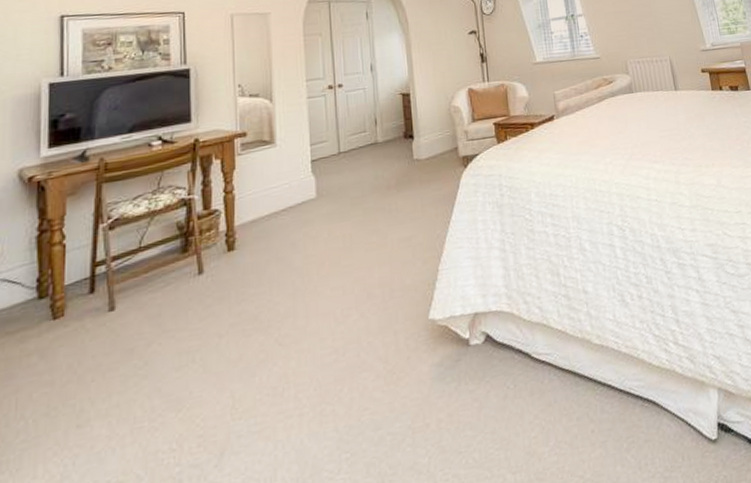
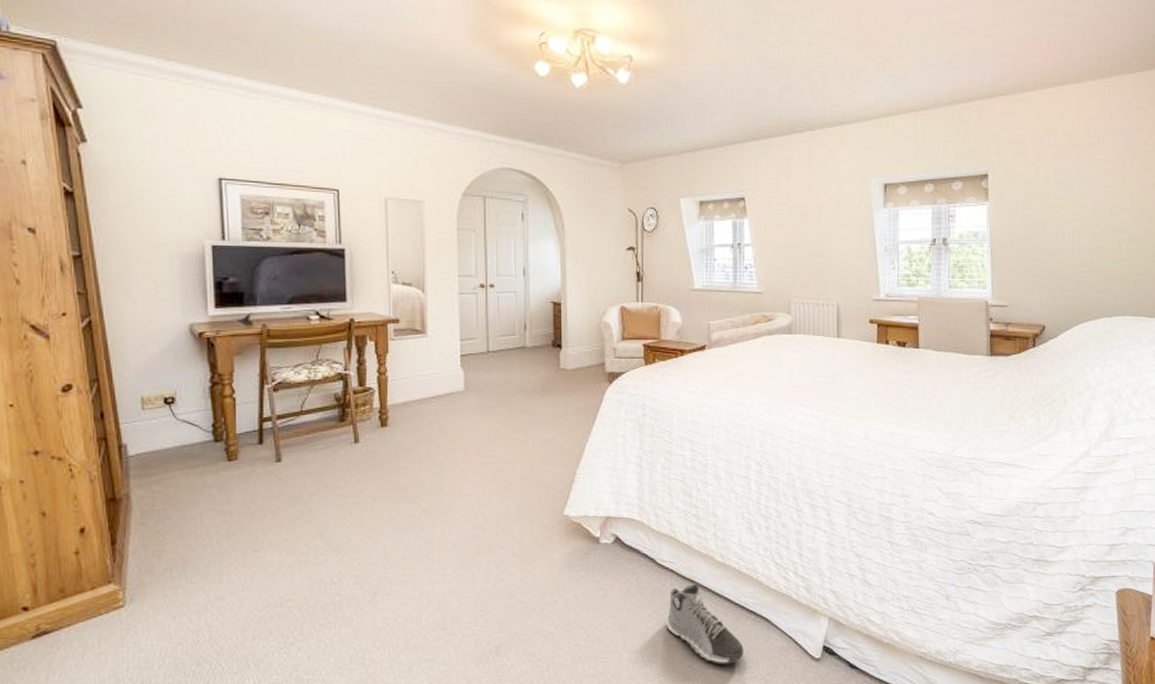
sneaker: none [549,374,637,469] -> present [666,583,744,665]

